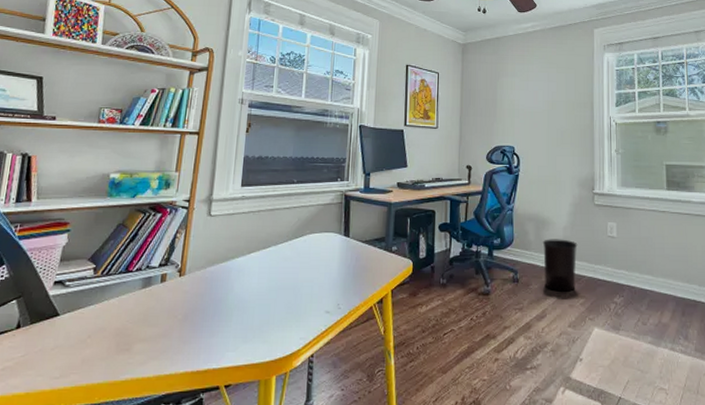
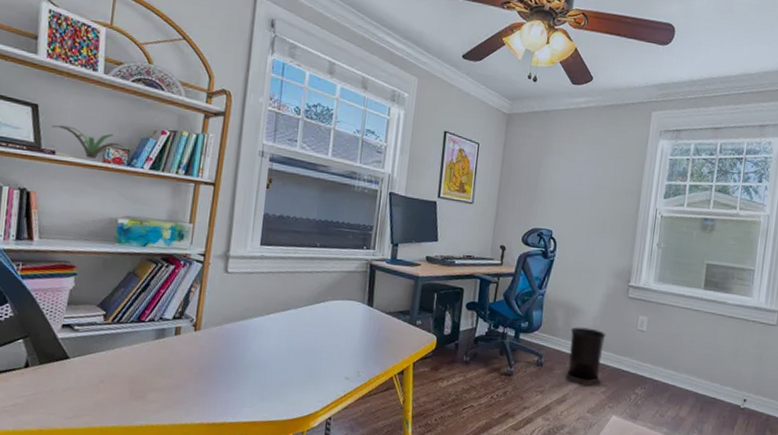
plant: none [53,93,126,120] -> present [51,124,134,159]

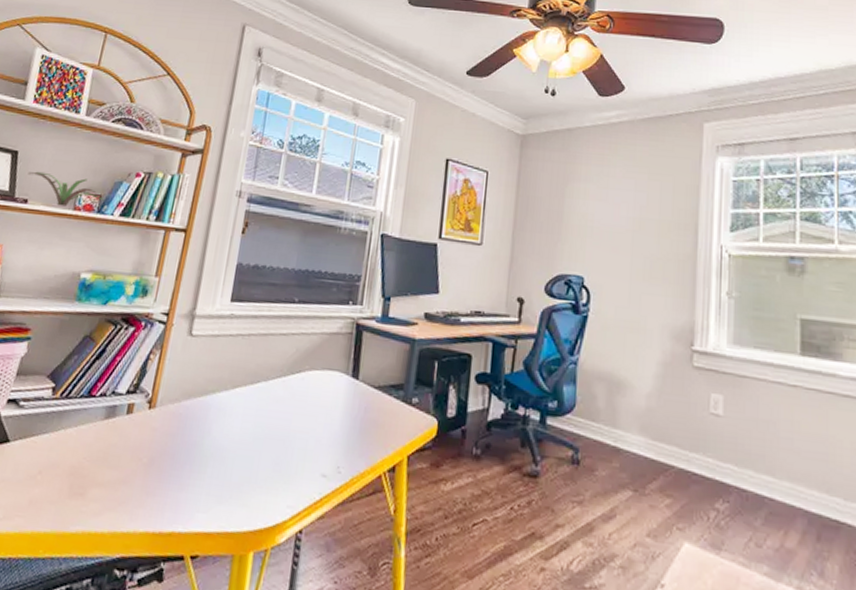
waste bin: present [568,327,606,380] -> none [615,408,666,487]

